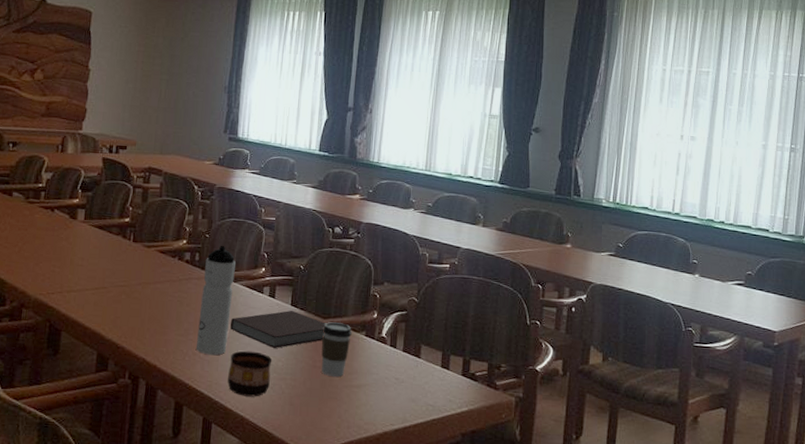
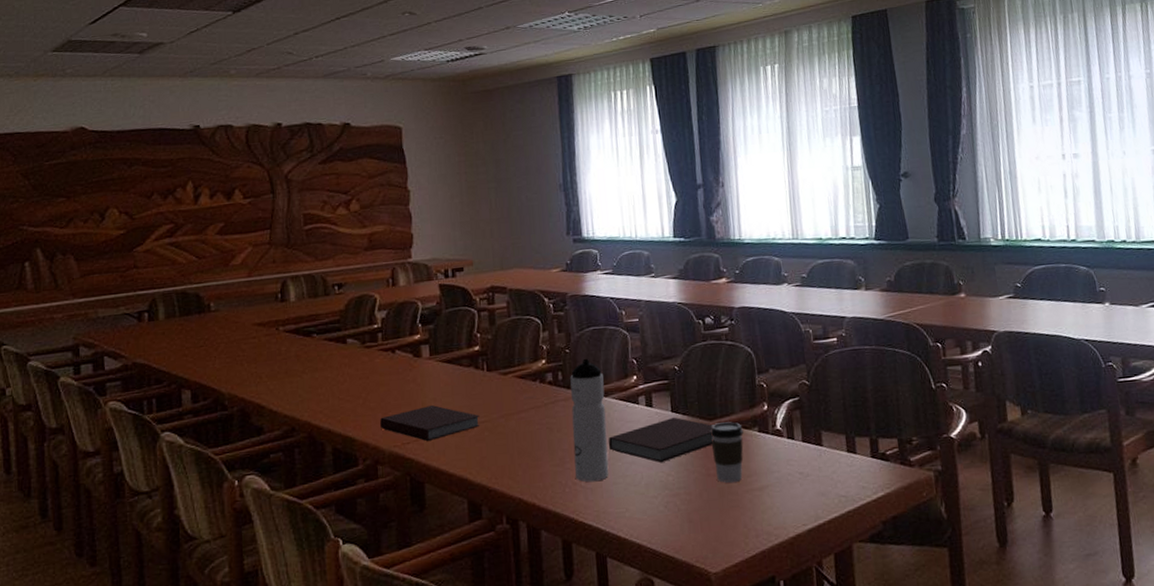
notebook: none [30,263,120,294] -> present [380,405,481,441]
cup: present [228,350,271,397] -> none [615,469,663,522]

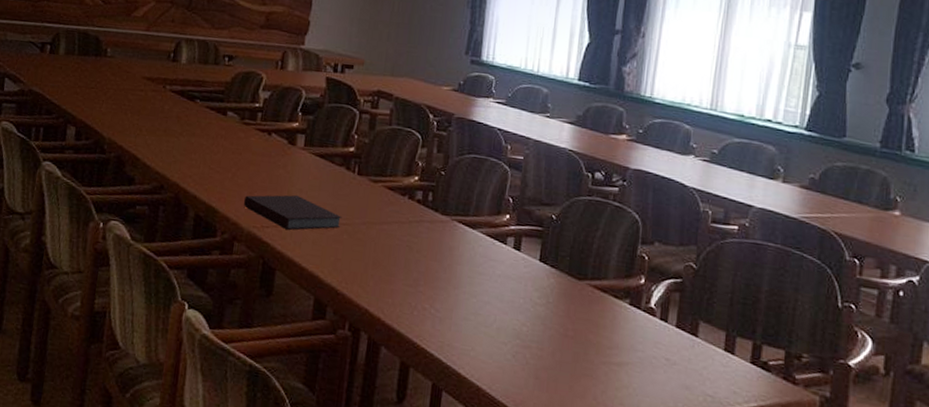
water bottle: present [570,358,609,482] -> none [427,184,475,313]
notebook: present [608,417,714,462] -> none [466,266,581,310]
coffee cup: present [710,421,744,483] -> none [574,284,613,351]

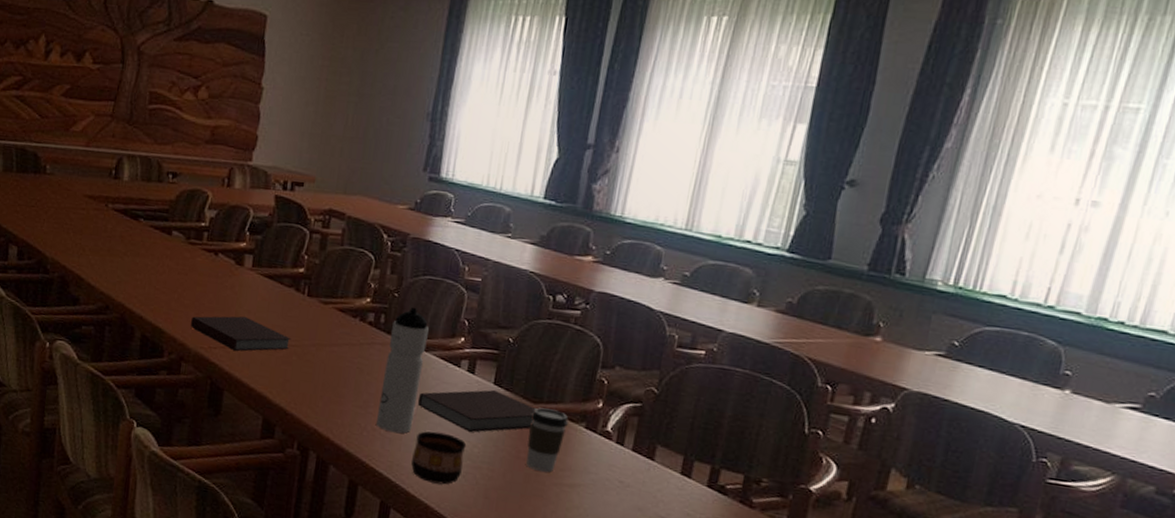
water bottle: none [427,184,475,313] -> present [376,307,429,433]
cup: none [462,309,514,366] -> present [411,431,465,485]
notebook: none [466,266,581,310] -> present [417,389,536,432]
coffee cup: none [574,284,613,351] -> present [526,407,568,473]

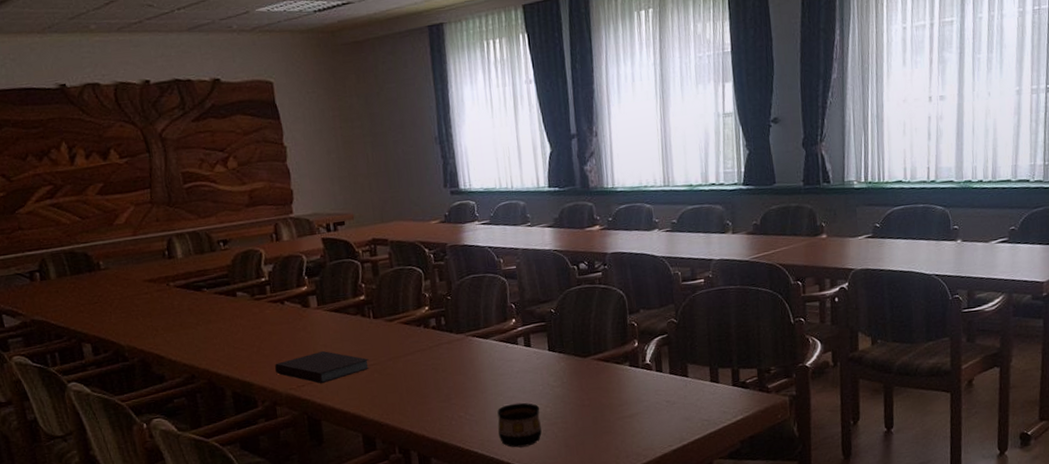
water bottle: present [376,307,429,433] -> none [452,304,492,415]
notebook: present [417,389,536,432] -> none [490,355,588,396]
coffee cup: present [526,407,568,473] -> none [584,358,616,412]

